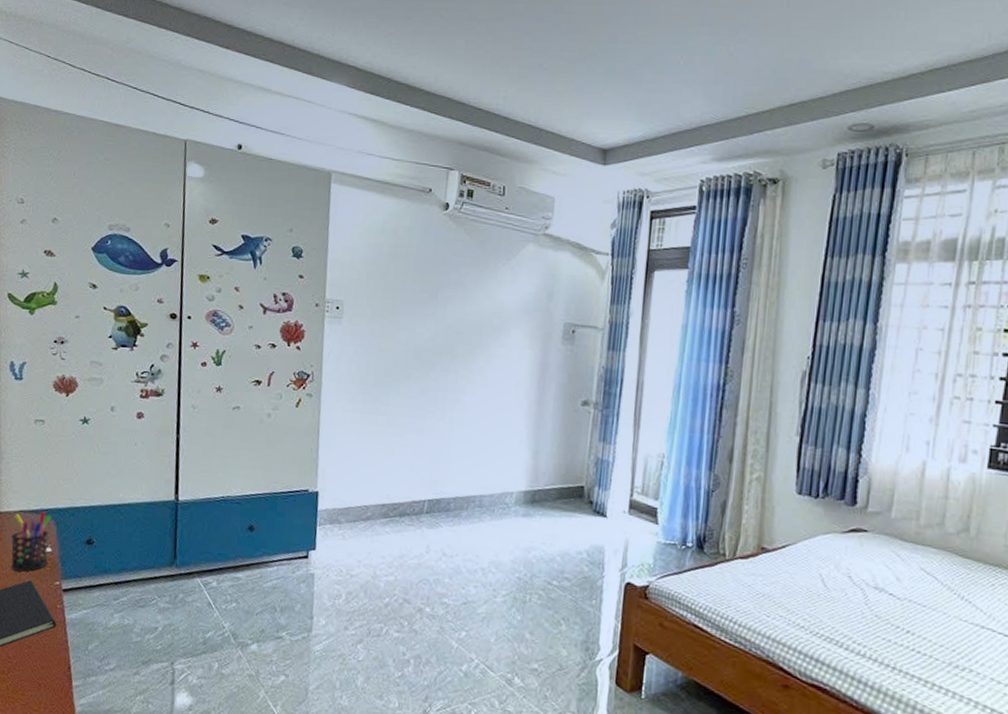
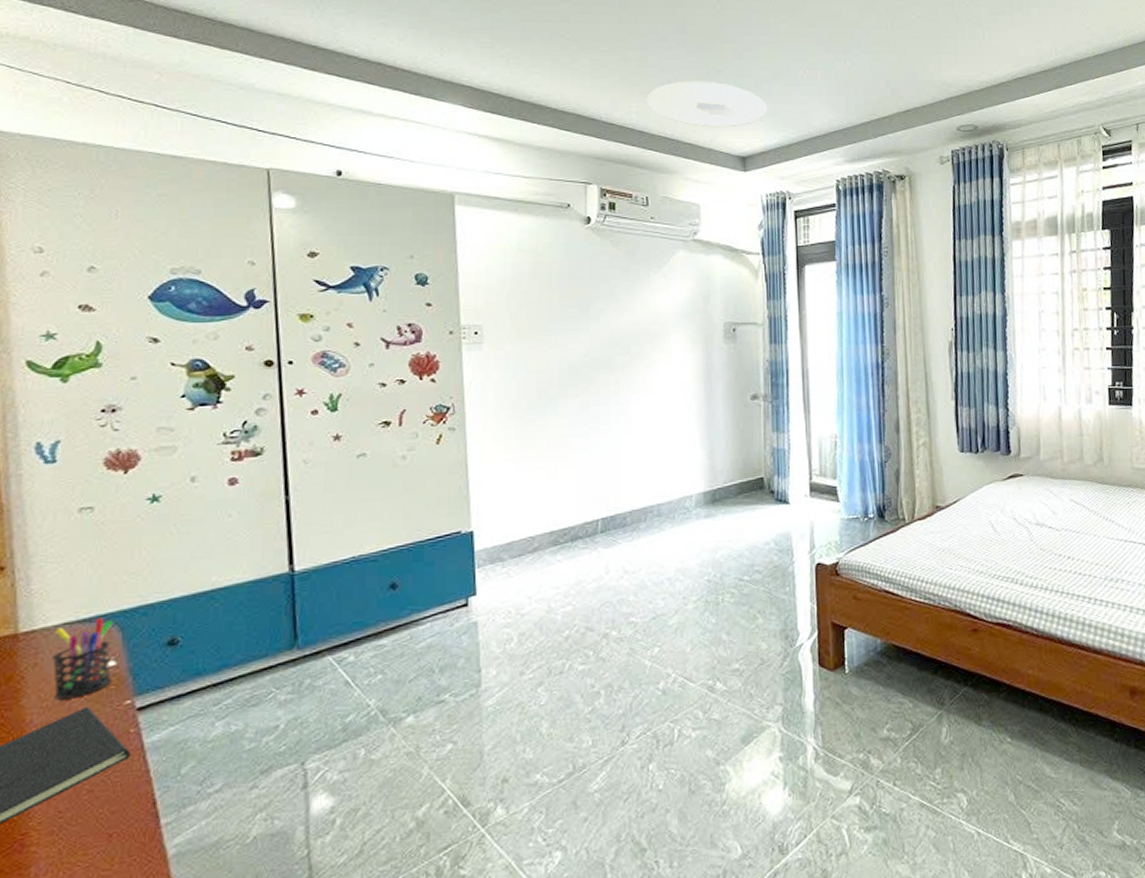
ceiling light: none [515,65,637,117] -> present [646,81,768,128]

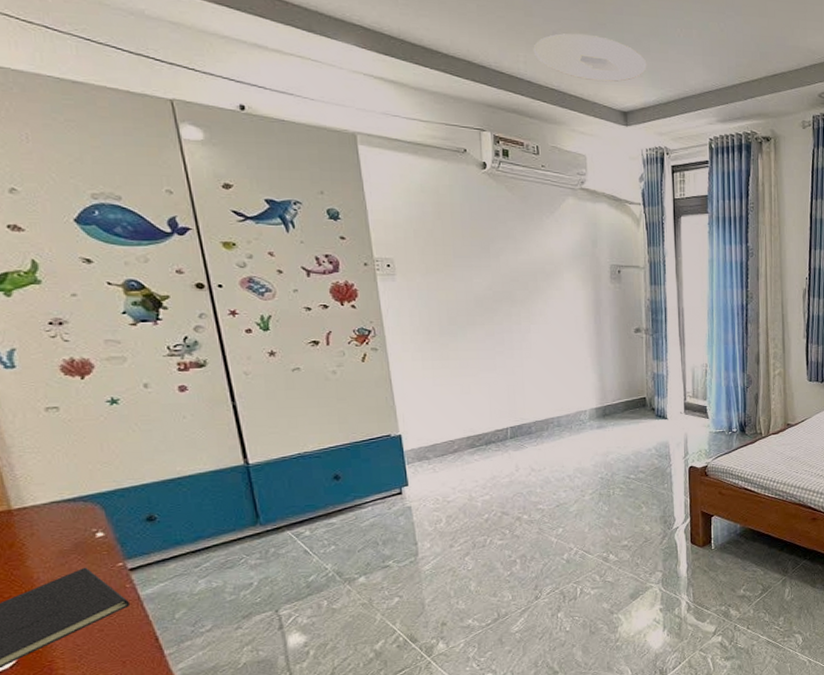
pen holder: present [52,618,114,700] -> none [44,499,104,562]

